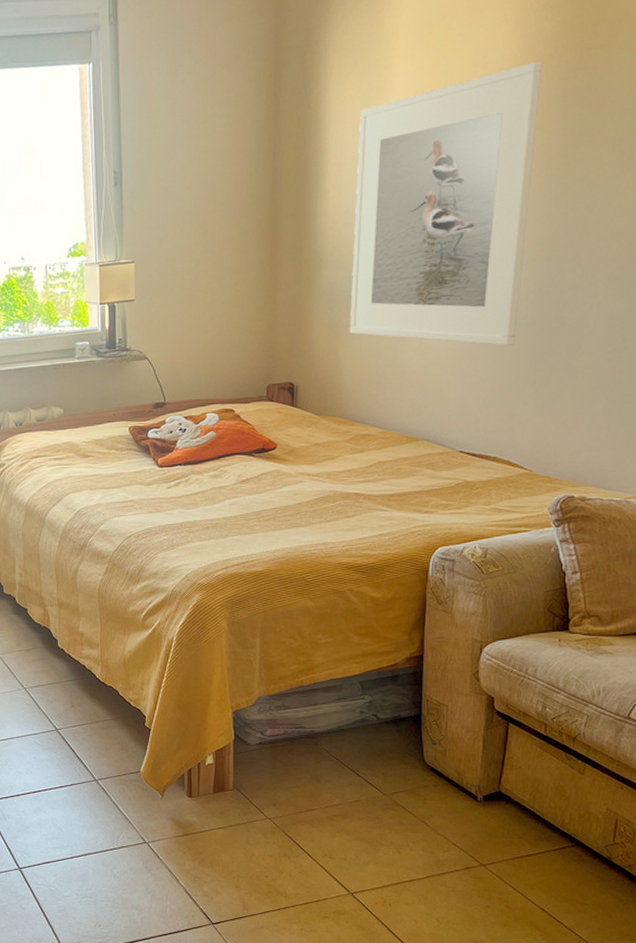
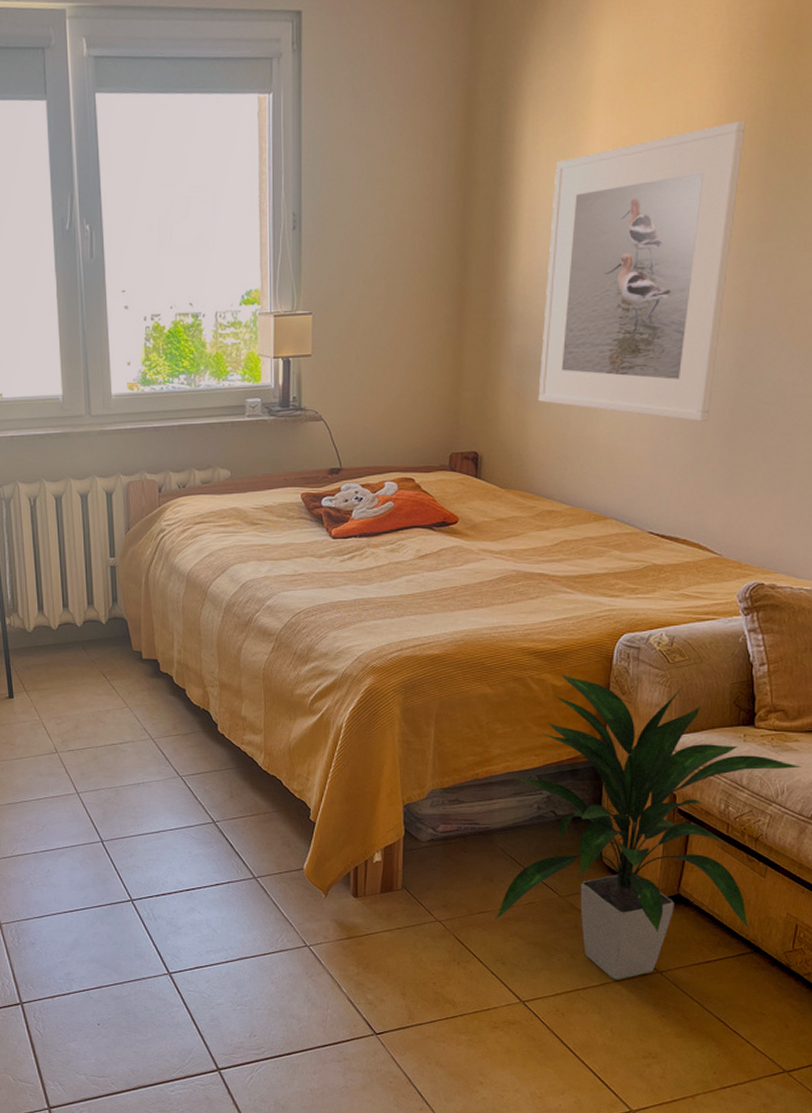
indoor plant: none [322,587,617,873] -> present [494,674,801,980]

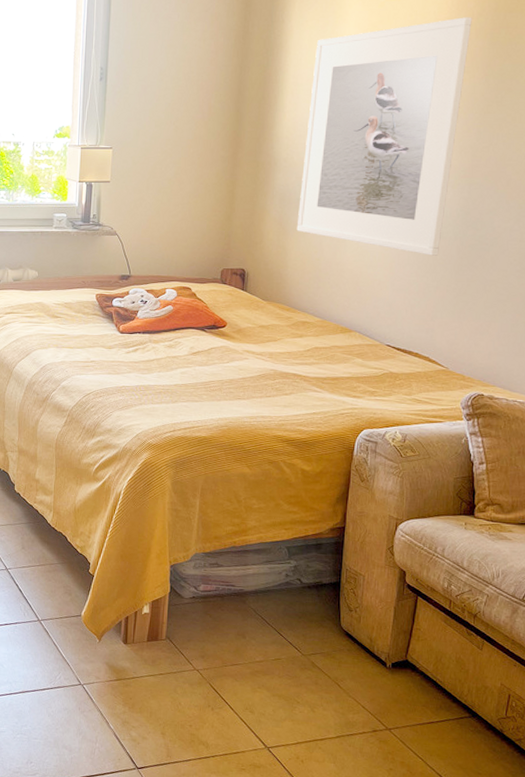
indoor plant: present [494,674,801,980] -> none [245,461,515,734]

